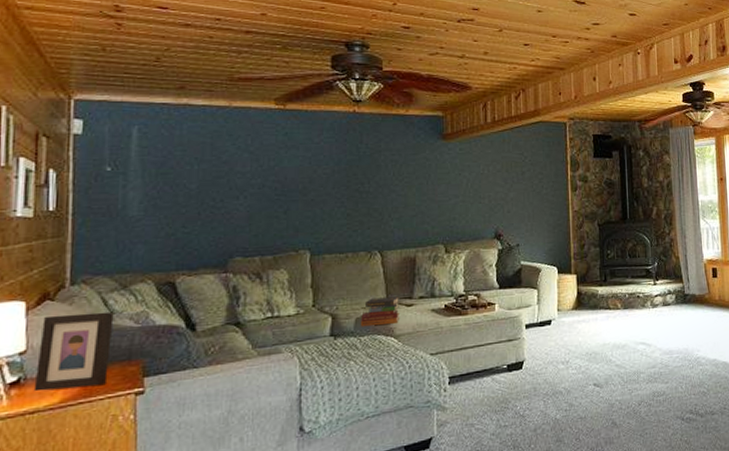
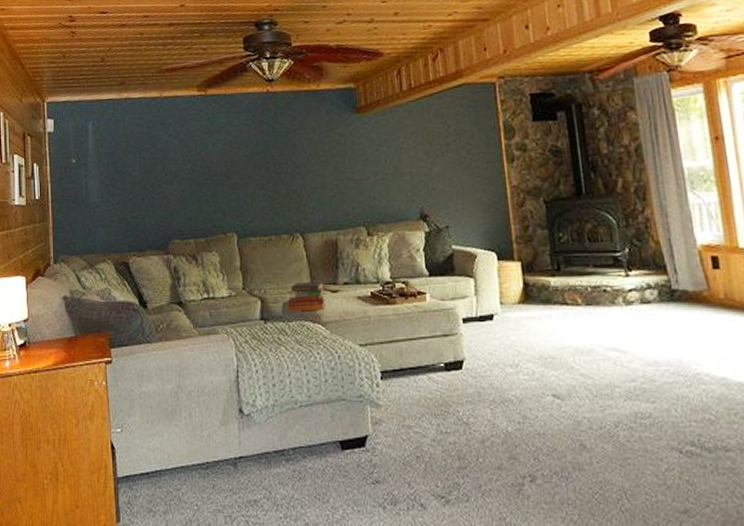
picture frame: present [33,311,114,392] -> none [35,287,86,354]

